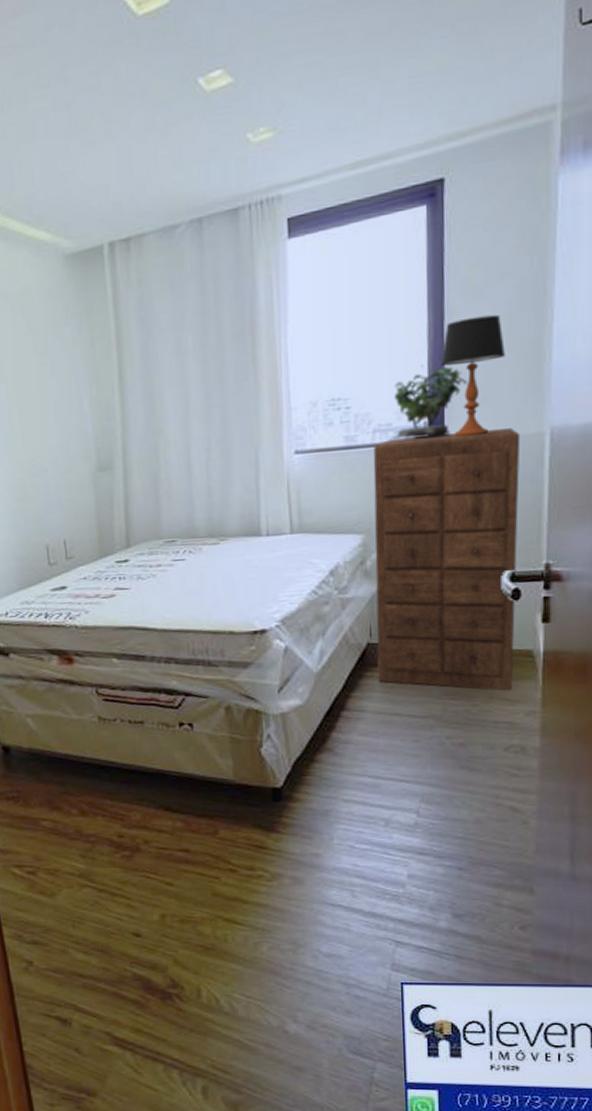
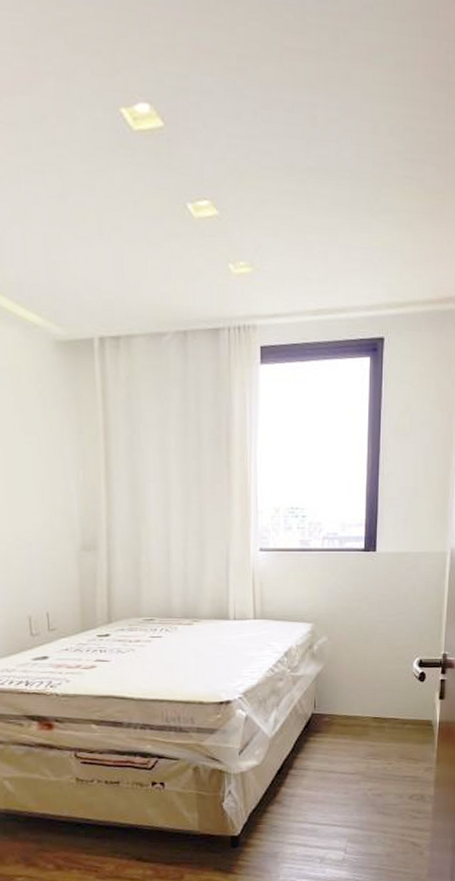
dresser: present [373,428,521,691] -> none [319,546,430,753]
potted plant: present [390,364,468,440] -> none [336,487,395,548]
table lamp: present [440,314,505,438] -> none [375,454,422,550]

